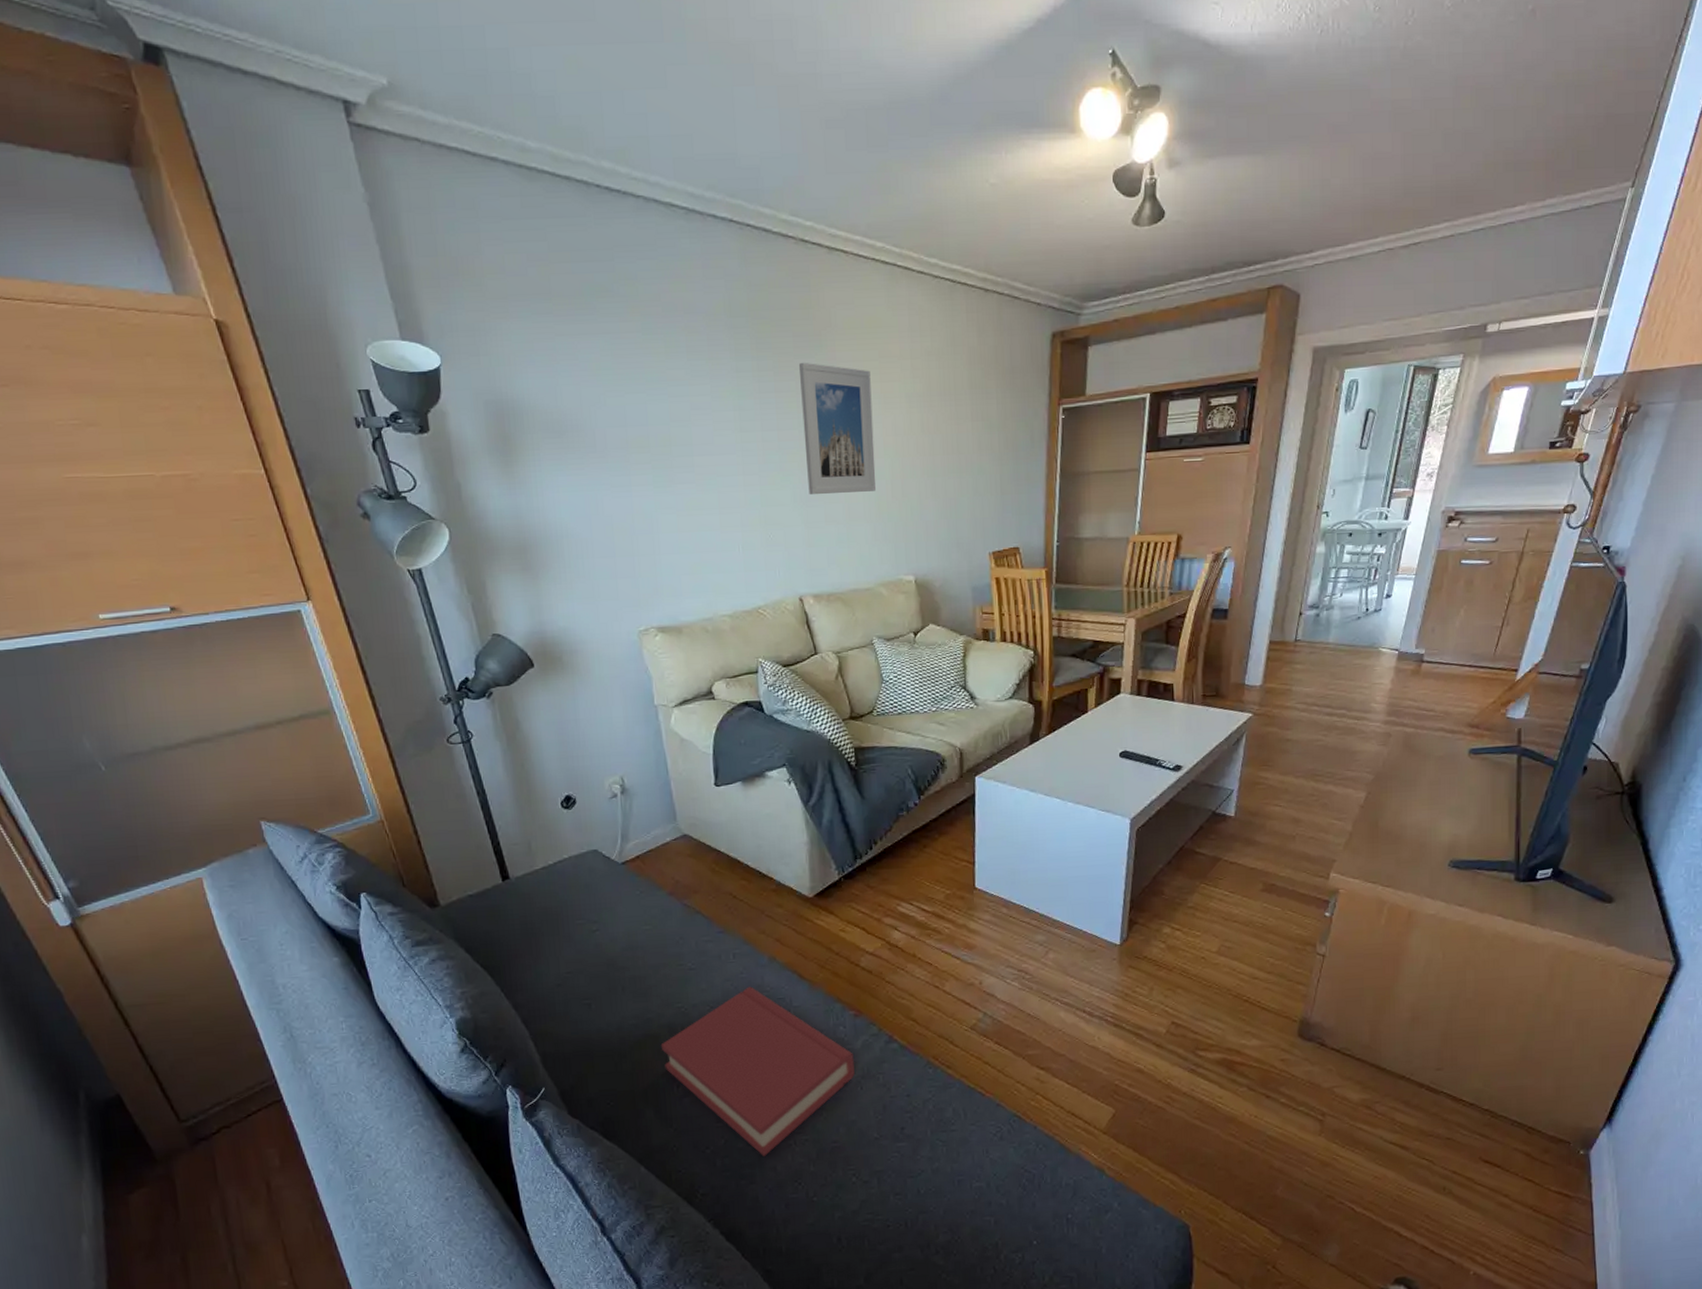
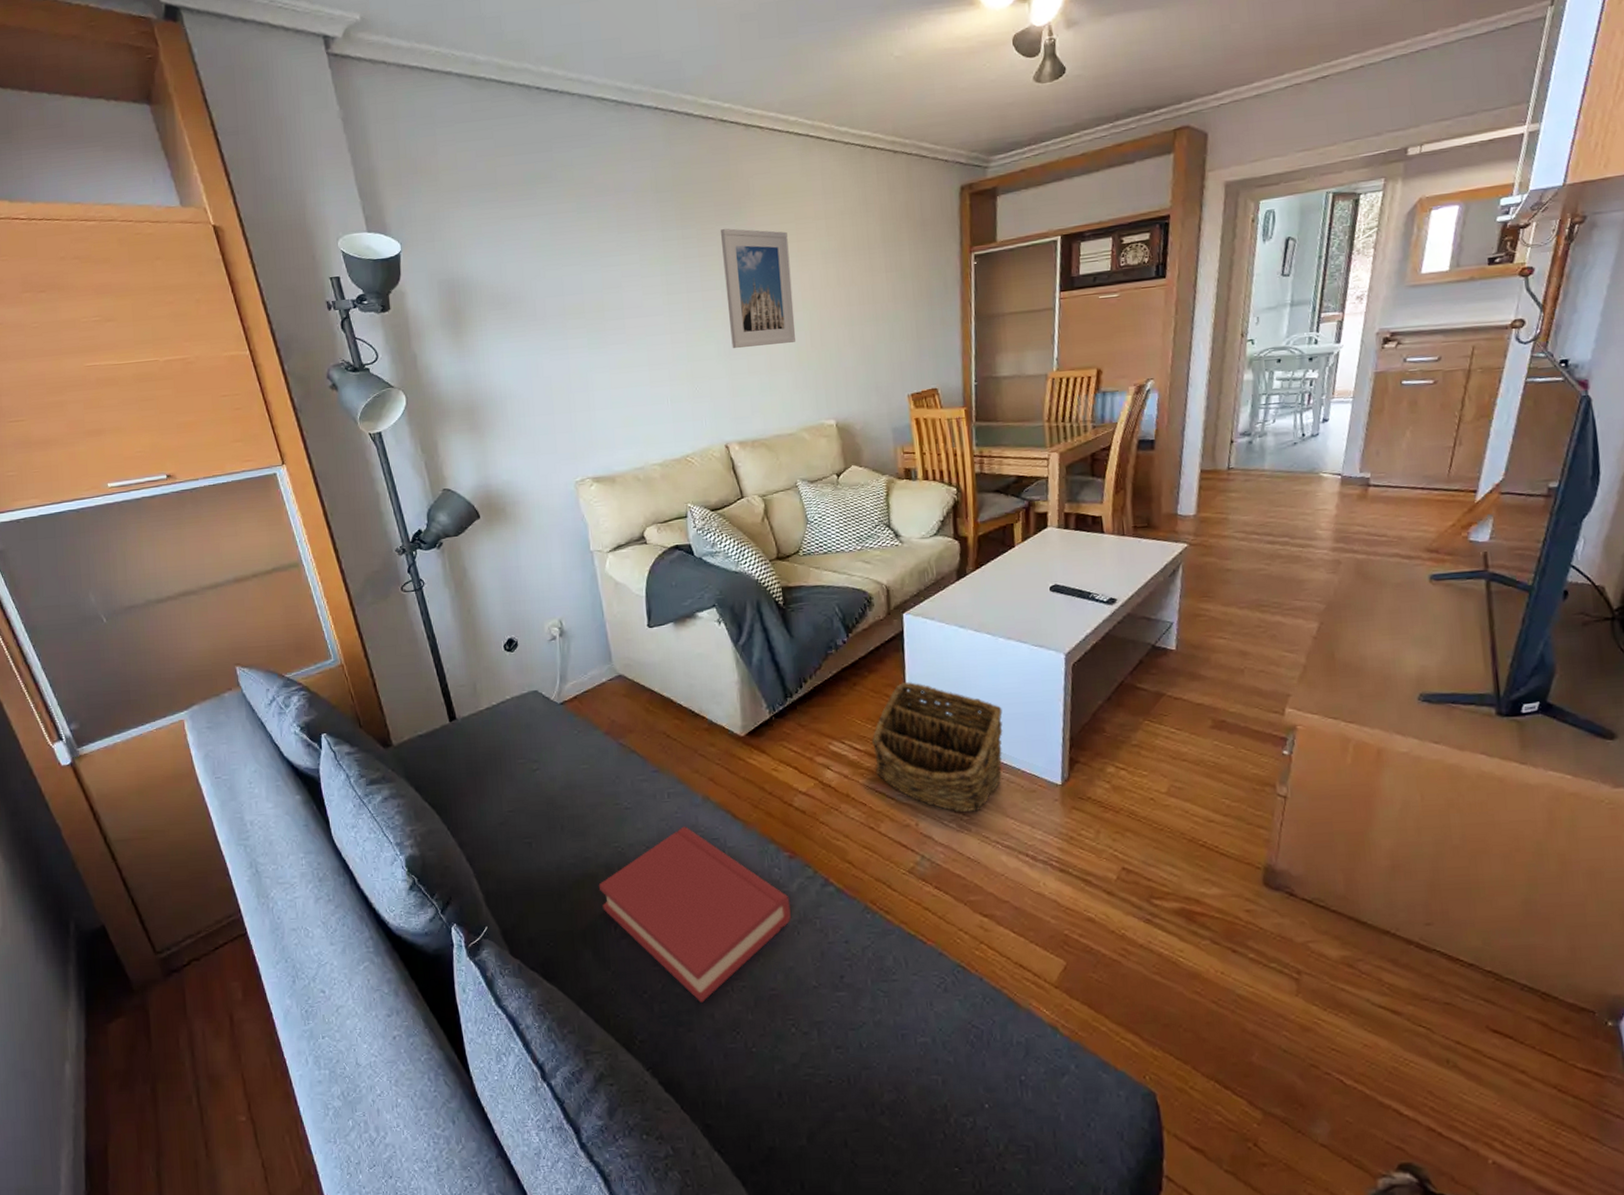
basket: none [939,844,1068,972] -> present [871,681,1003,813]

